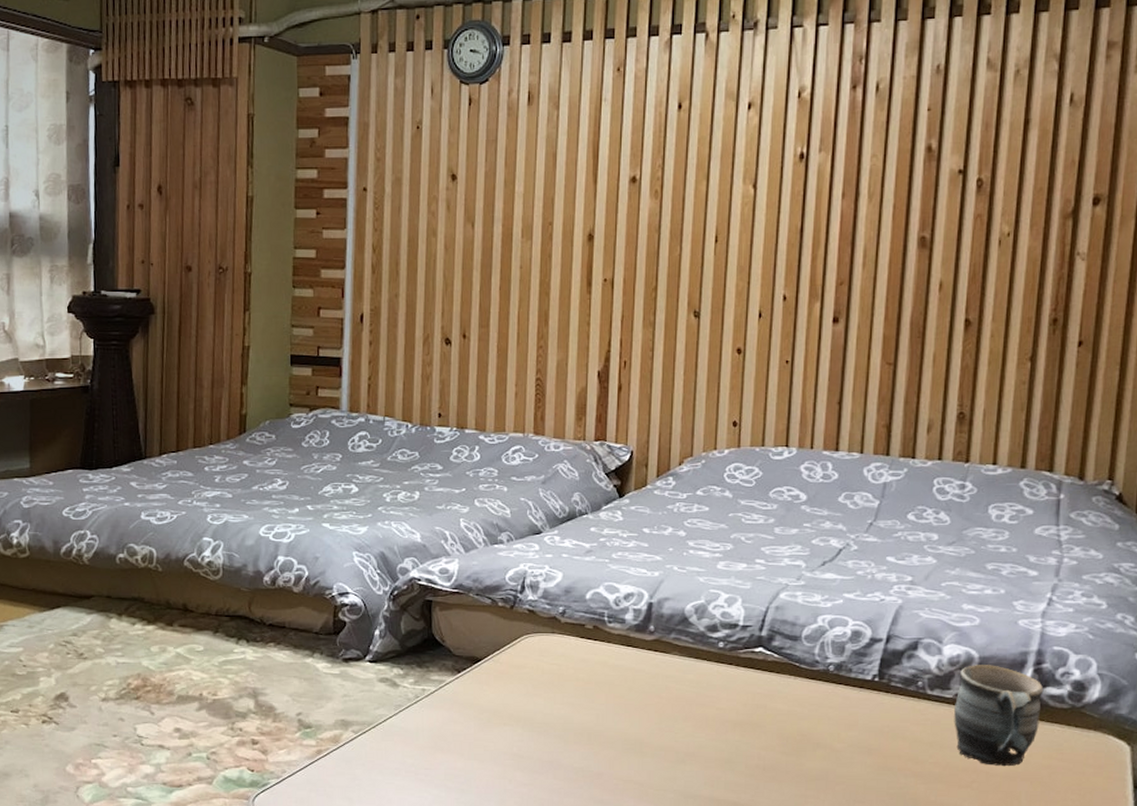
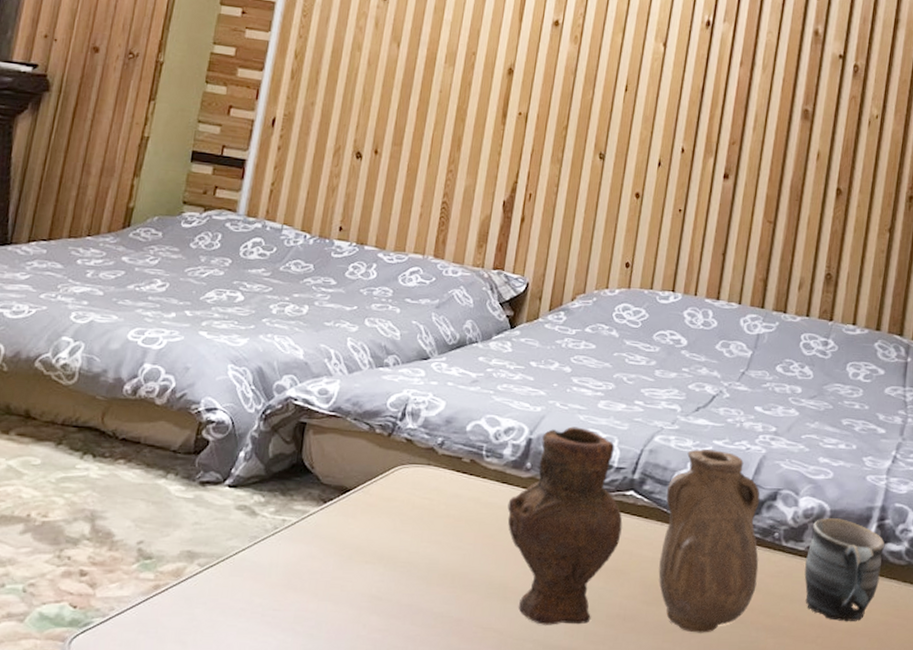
vase: none [635,589,903,781] -> present [507,426,760,633]

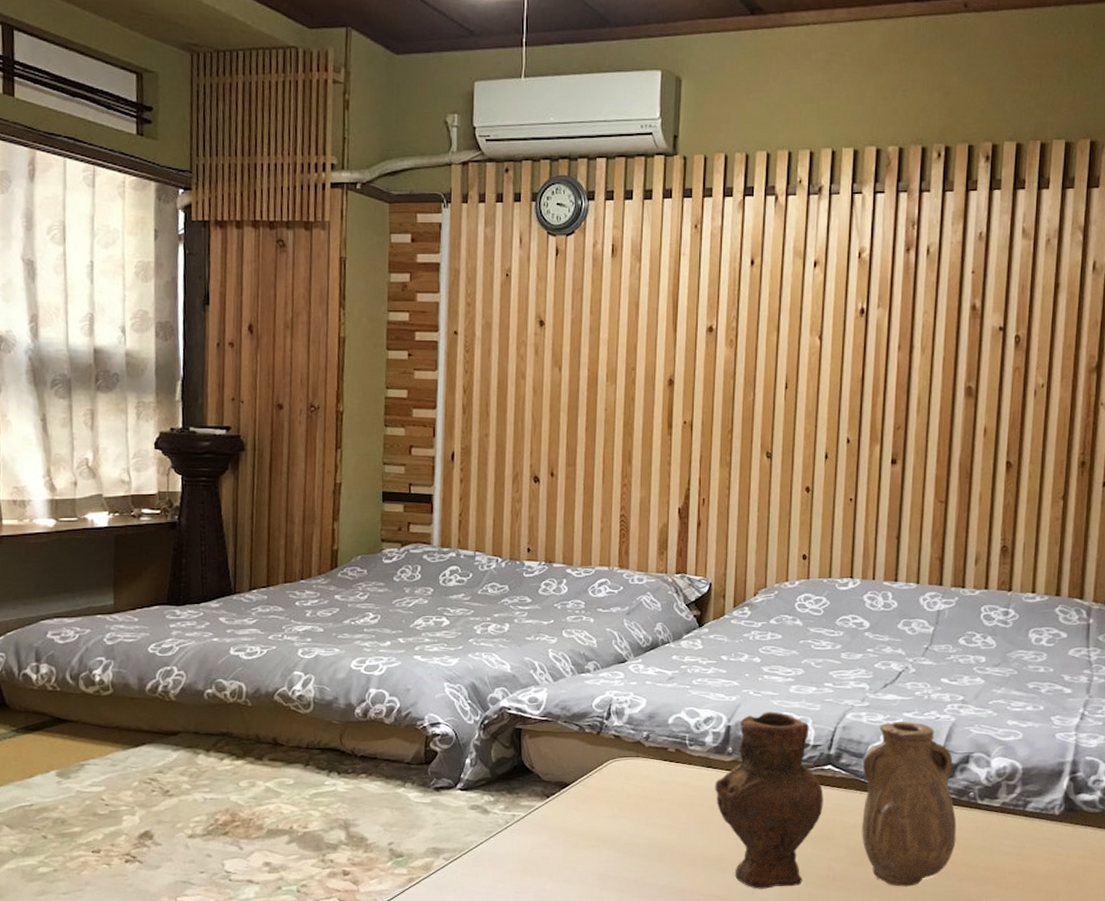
mug: present [804,518,885,622] -> none [1001,775,1079,868]

